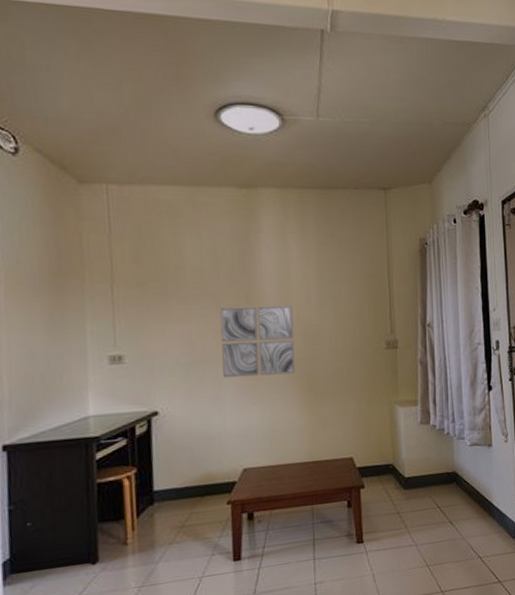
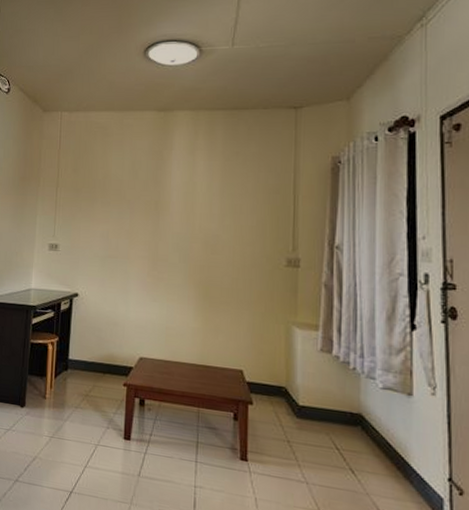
wall art: present [220,305,296,378] -> none [131,212,196,278]

